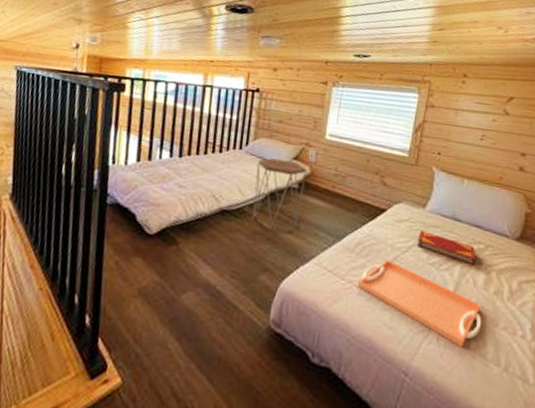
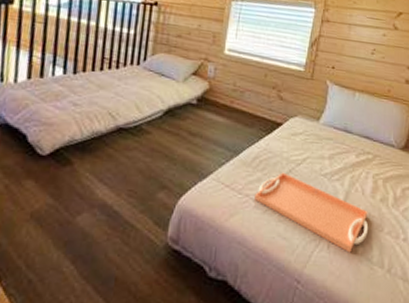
side table: present [252,158,307,231] -> none [149,74,206,147]
hardback book: present [418,231,477,266] -> none [311,143,365,175]

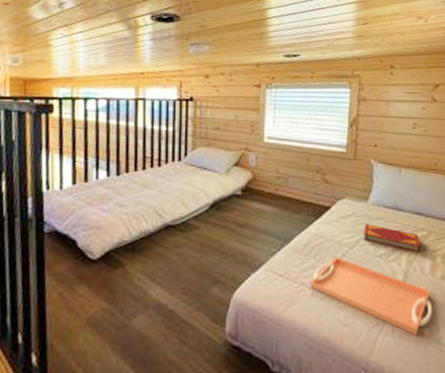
hardback book: none [311,143,365,175] -> present [364,224,421,253]

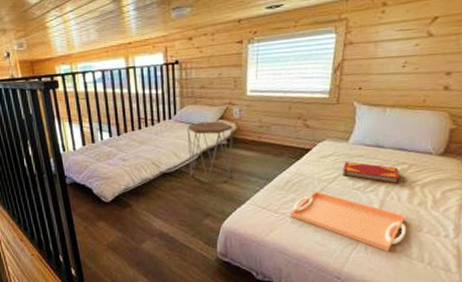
side table: none [197,167,249,239] -> present [187,121,233,182]

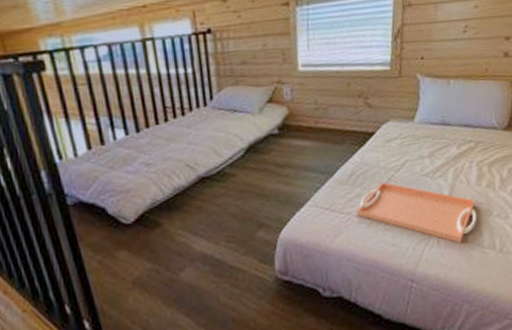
side table: present [187,121,233,182] -> none [228,105,286,184]
hardback book: present [343,162,400,184] -> none [410,144,468,166]

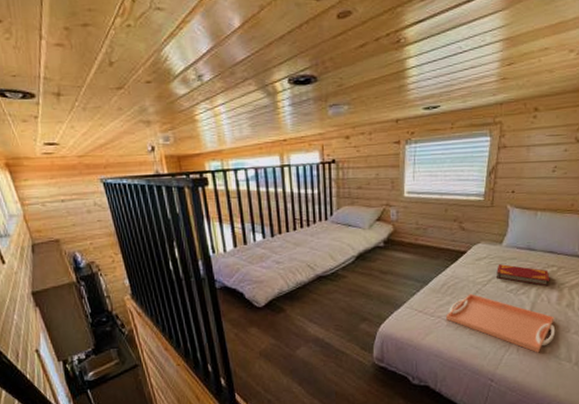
hardback book: none [410,144,468,166] -> present [496,264,550,287]

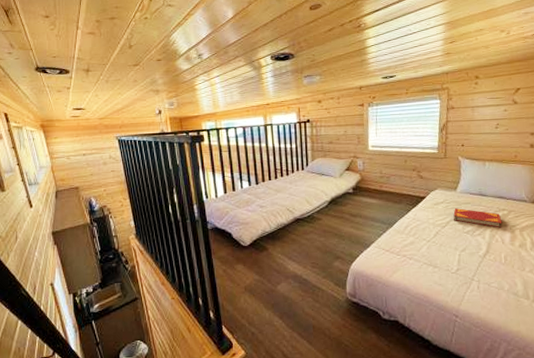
serving tray: present [446,293,556,353] -> none [411,234,512,290]

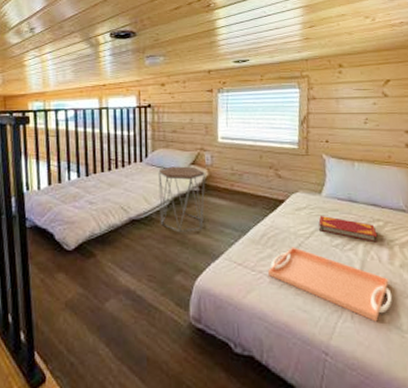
side table: none [318,172,358,227] -> present [158,166,205,232]
serving tray: none [411,234,512,290] -> present [268,247,393,322]

